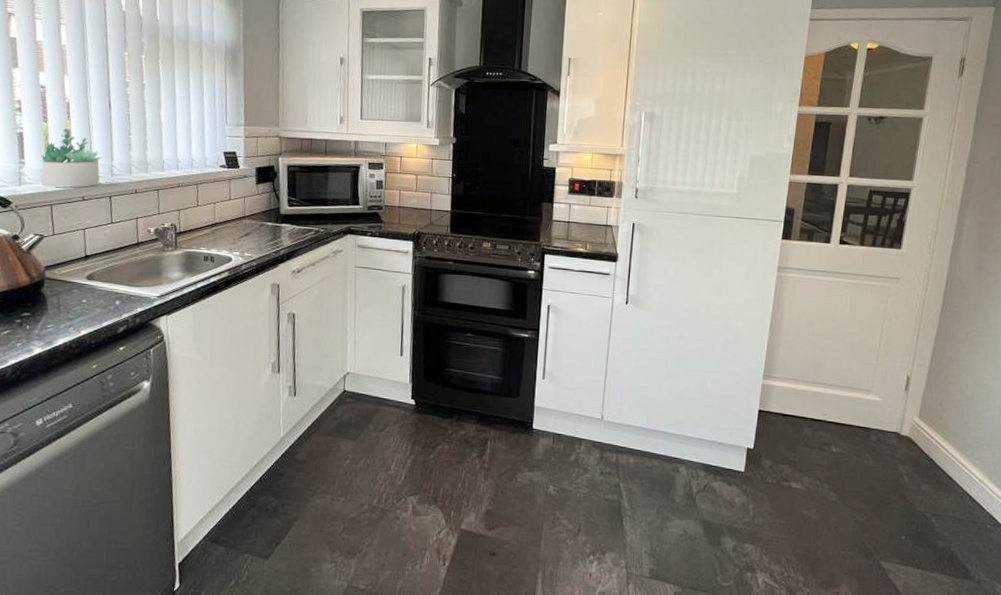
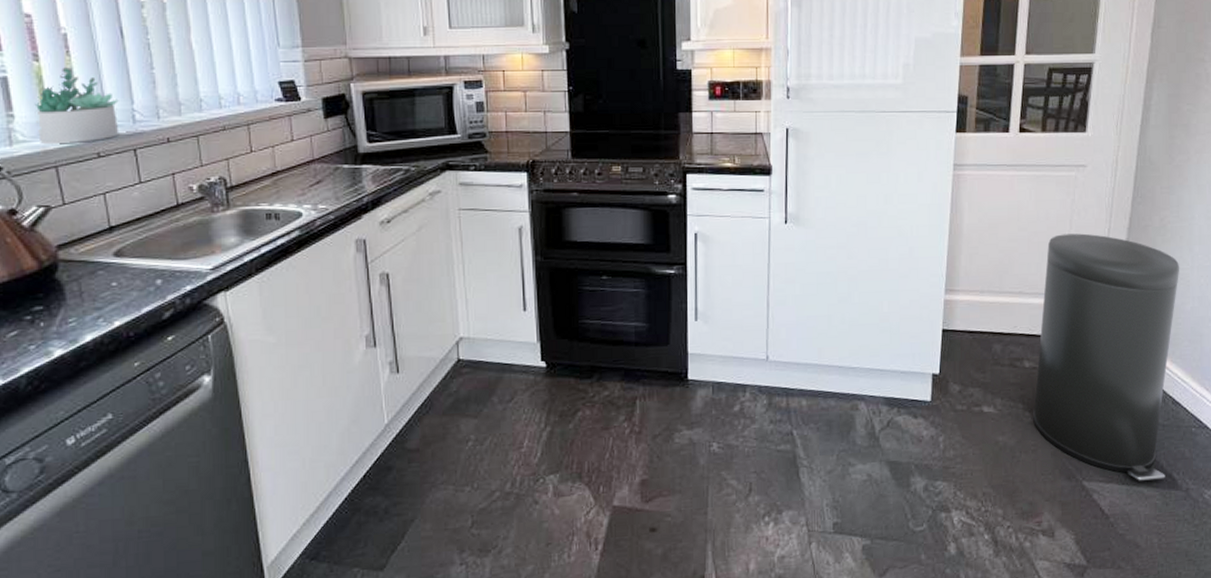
pedal bin: none [837,337,983,569] -> present [1033,233,1180,482]

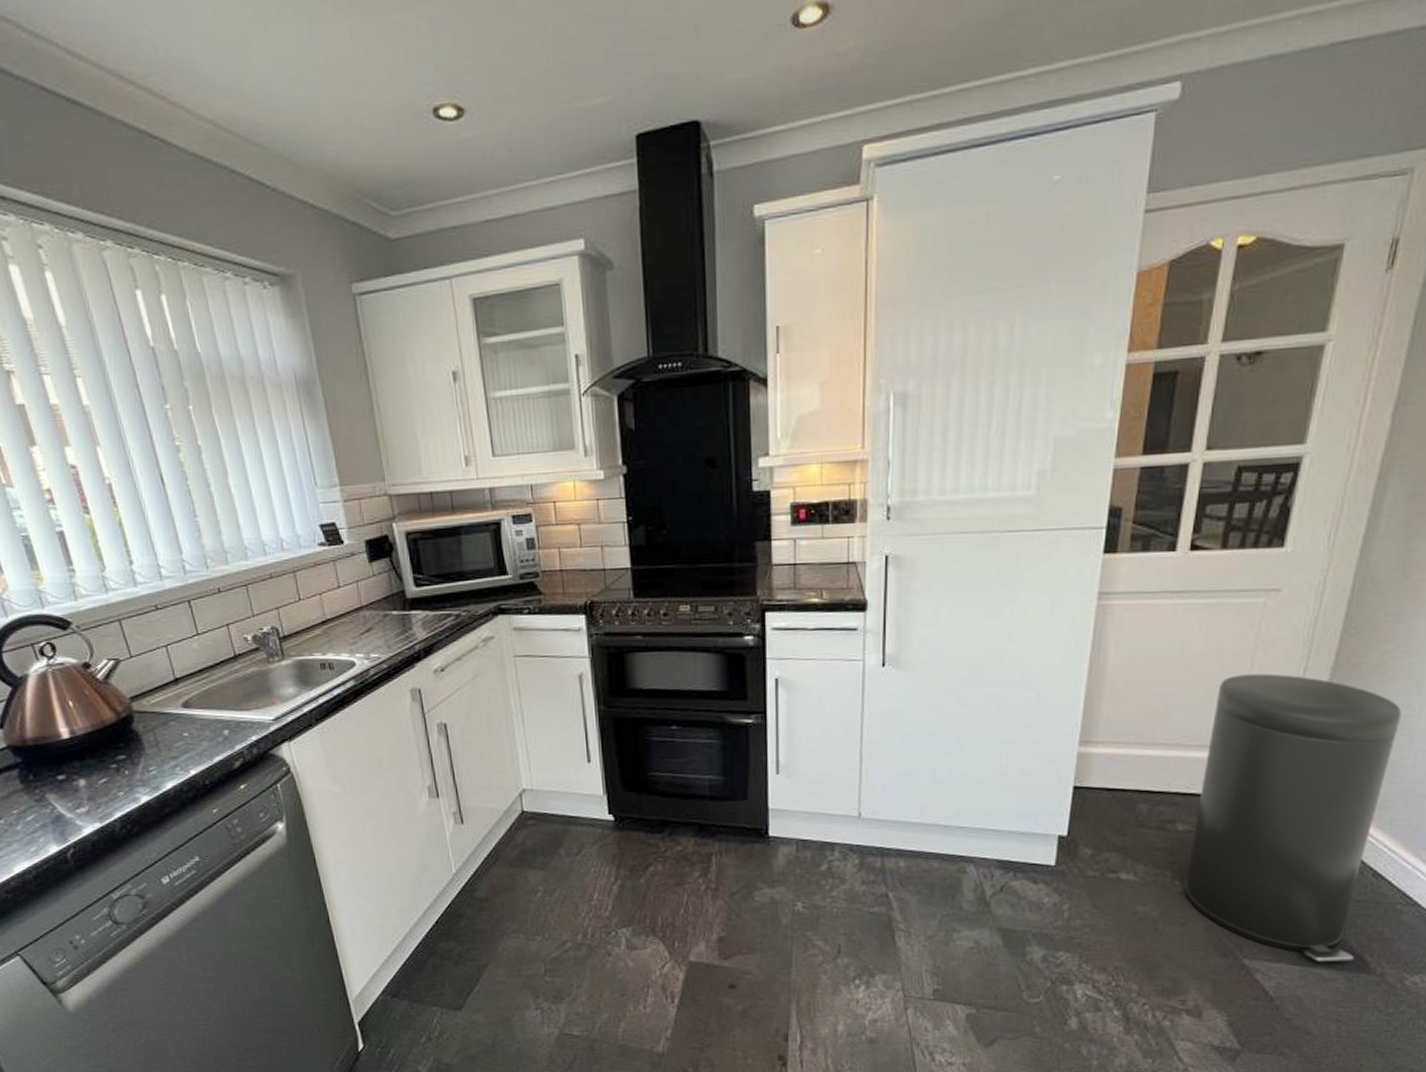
succulent plant: present [34,67,119,145] -> none [91,519,173,599]

